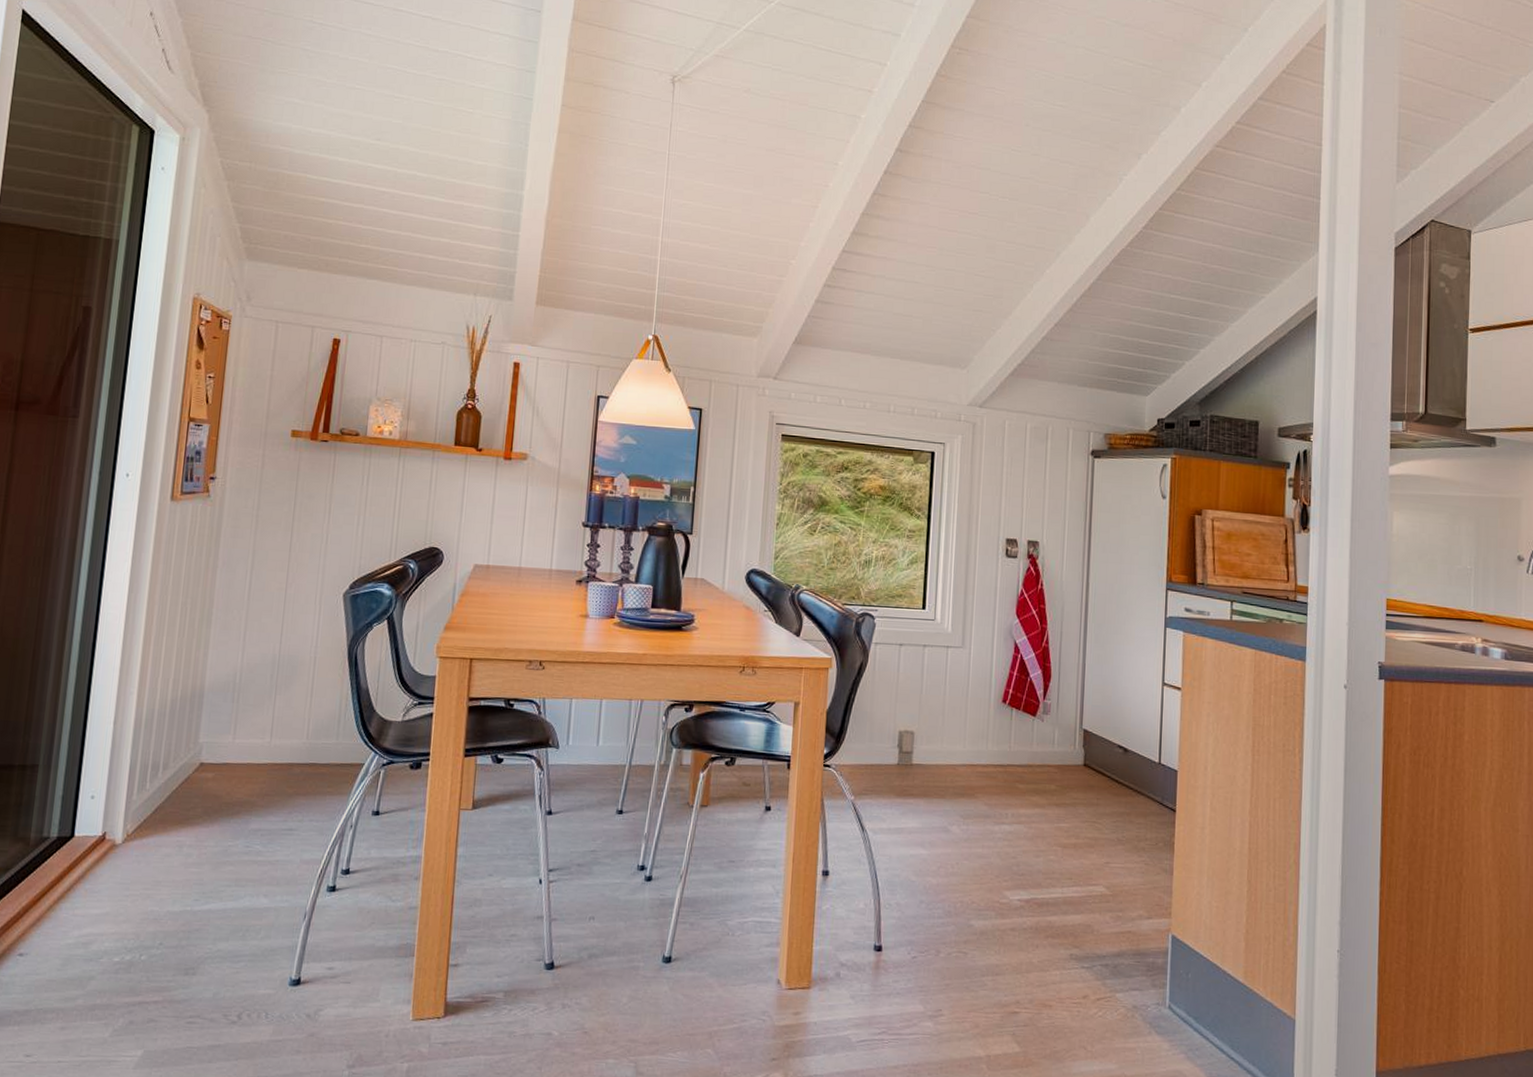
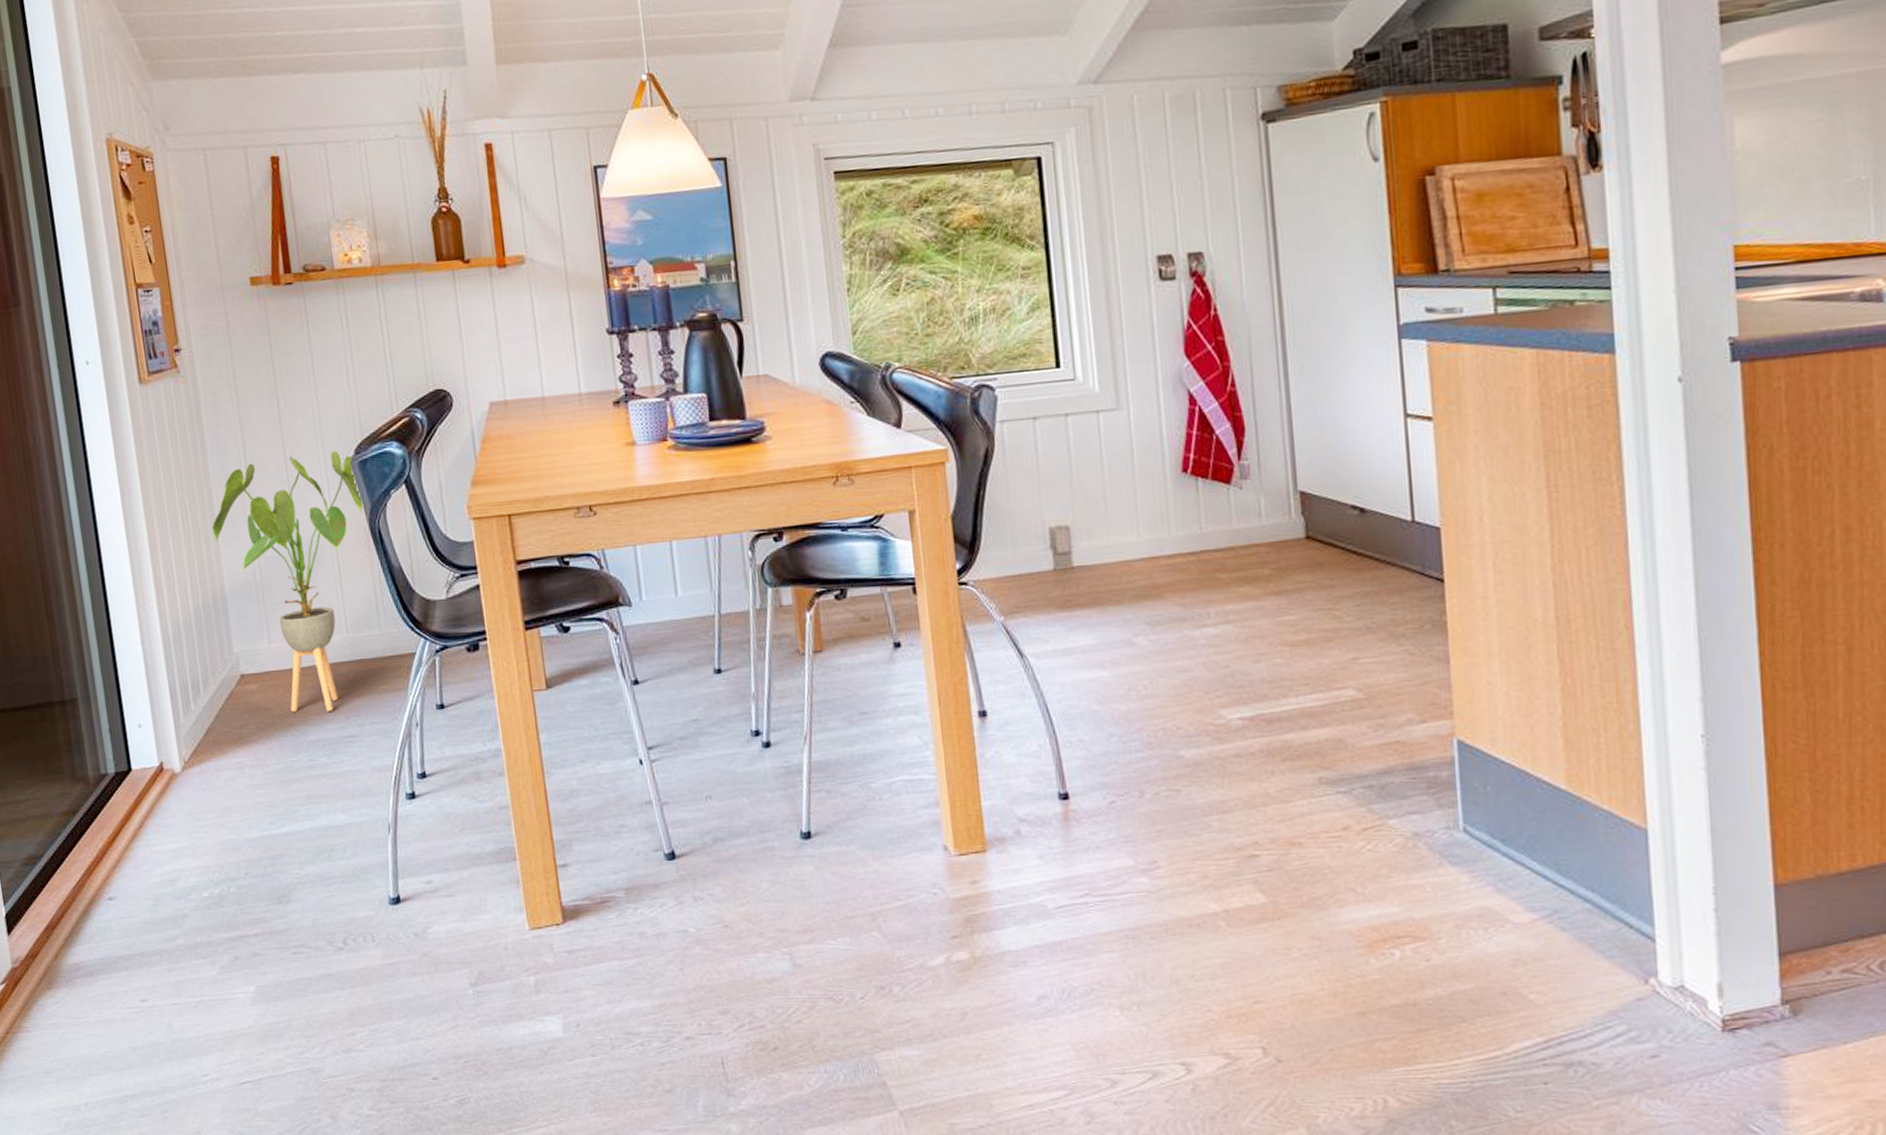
house plant: none [206,582,348,805] -> present [212,450,364,712]

